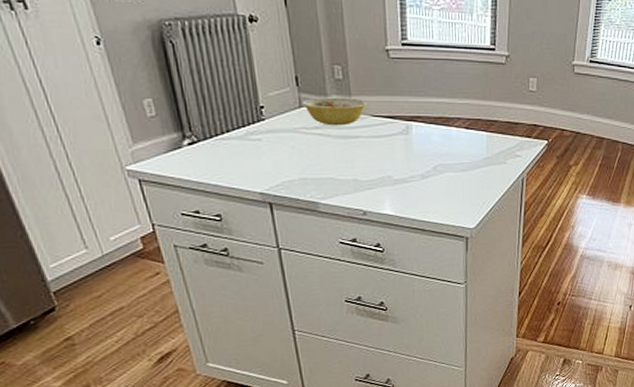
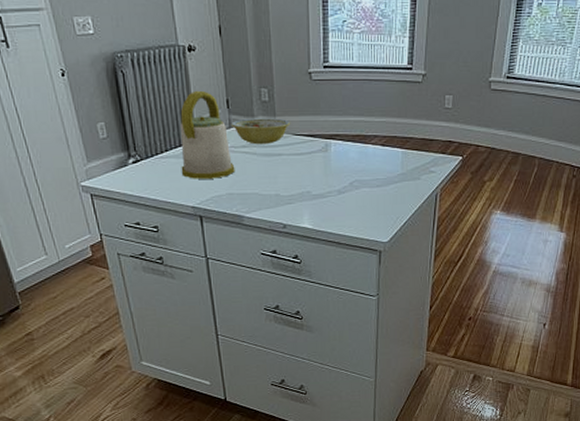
kettle: none [242,65,308,163] -> present [179,90,235,179]

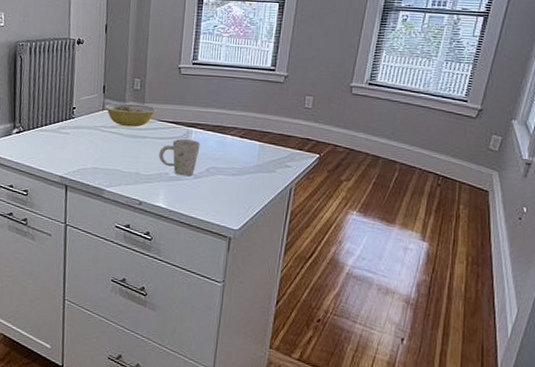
kettle: present [179,90,235,179] -> none [55,76,103,153]
mug: none [298,152,341,193] -> present [159,138,200,177]

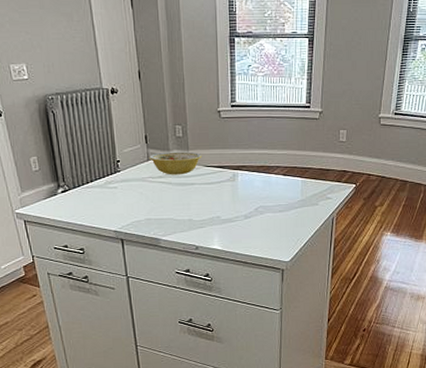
mug: present [159,138,200,177] -> none [209,181,247,218]

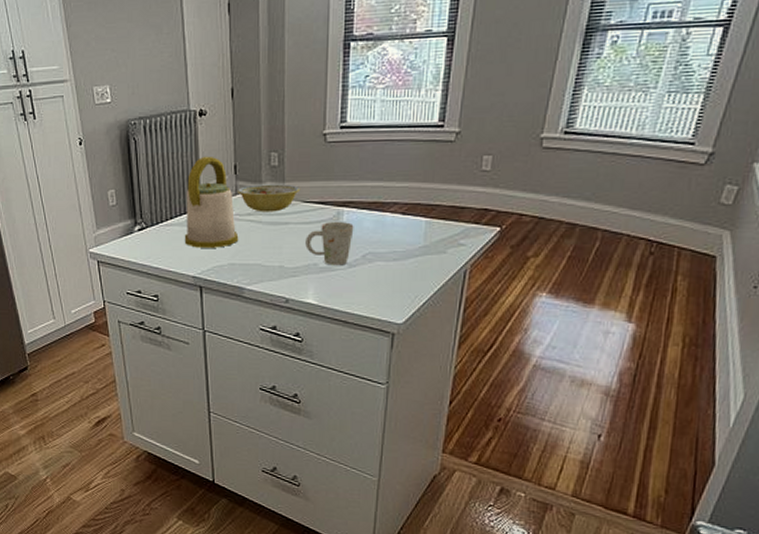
kettle: none [103,127,153,206] -> present [184,156,239,248]
mug: none [209,181,247,218] -> present [305,221,354,266]

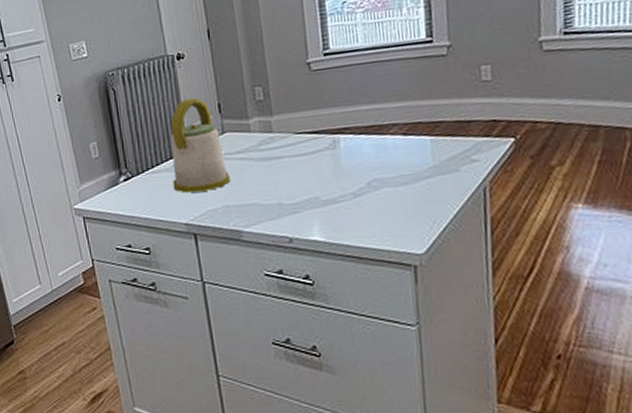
ceramic bowl: present [236,184,301,212] -> none [223,117,291,149]
mug: present [305,221,354,266] -> none [302,149,354,198]

